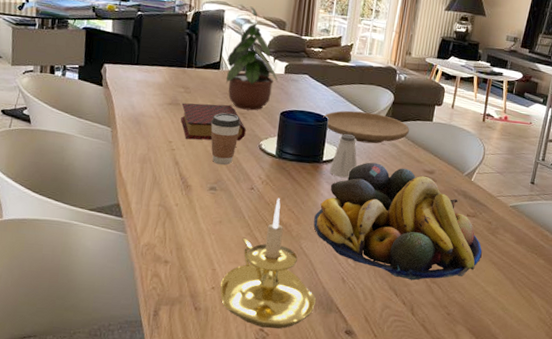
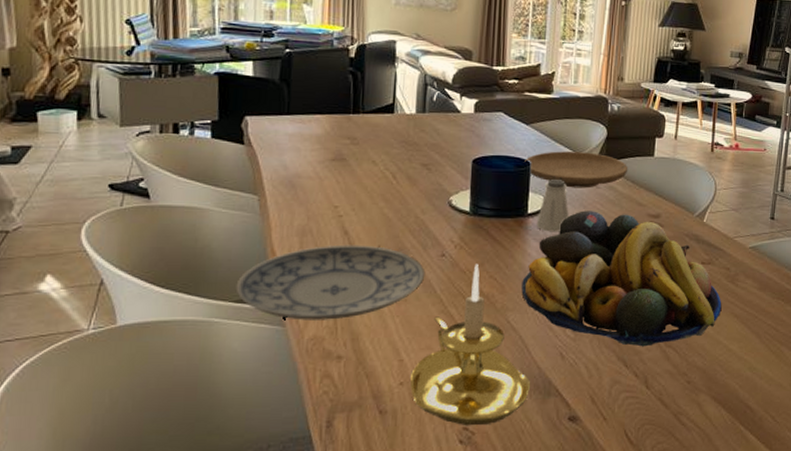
plate: none [91,172,237,232] -> present [235,244,426,320]
book: present [181,103,246,140] -> none [348,155,431,202]
coffee cup: present [210,113,241,165] -> none [386,166,424,230]
potted plant: present [226,6,278,111] -> none [402,34,467,160]

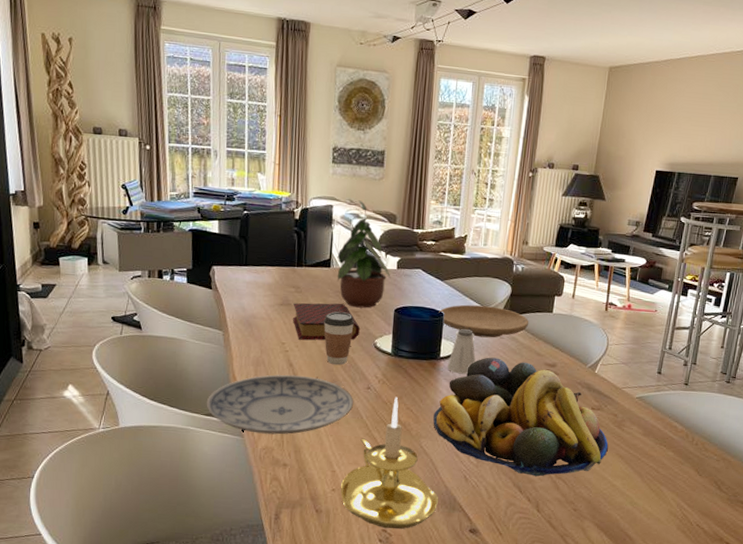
book: none [348,155,431,202] -> present [293,303,360,340]
coffee cup: none [386,166,424,230] -> present [323,312,354,365]
potted plant: none [402,34,467,160] -> present [337,200,391,308]

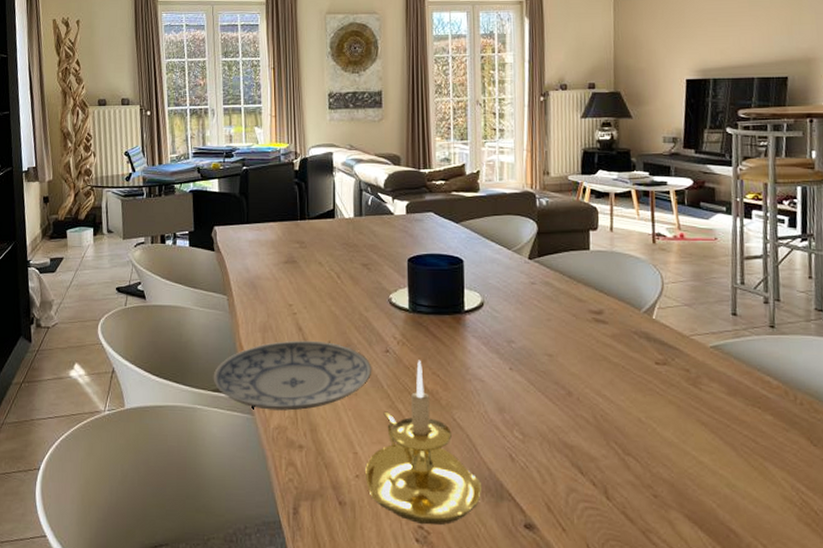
book: present [293,303,360,340] -> none [298,256,371,300]
coffee cup: present [323,312,354,365] -> none [331,266,365,327]
potted plant: present [337,200,391,308] -> none [341,144,401,260]
fruit bowl: present [433,357,609,477] -> none [465,307,685,453]
plate: present [439,304,529,338] -> none [457,248,564,285]
saltshaker: present [447,329,476,375] -> none [473,276,506,329]

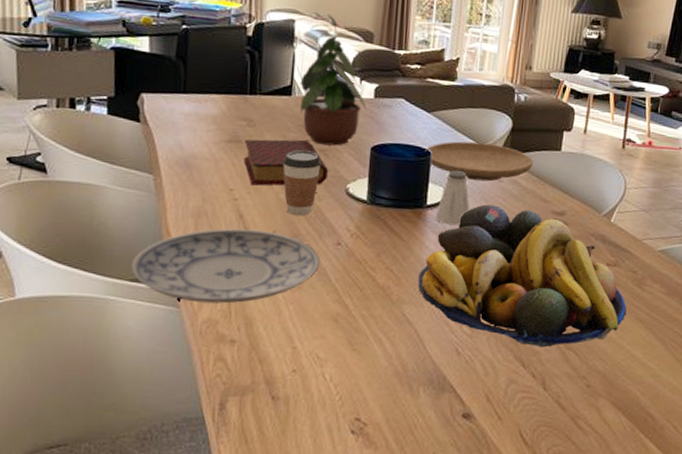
book: none [298,256,371,300] -> present [244,139,328,186]
coffee cup: none [331,266,365,327] -> present [282,150,321,216]
potted plant: none [341,144,401,260] -> present [299,14,367,146]
candle holder: present [366,360,482,525] -> none [303,254,425,417]
plate: none [457,248,564,285] -> present [425,141,534,182]
fruit bowl: none [465,307,685,453] -> present [418,204,627,348]
saltshaker: none [473,276,506,329] -> present [435,171,470,226]

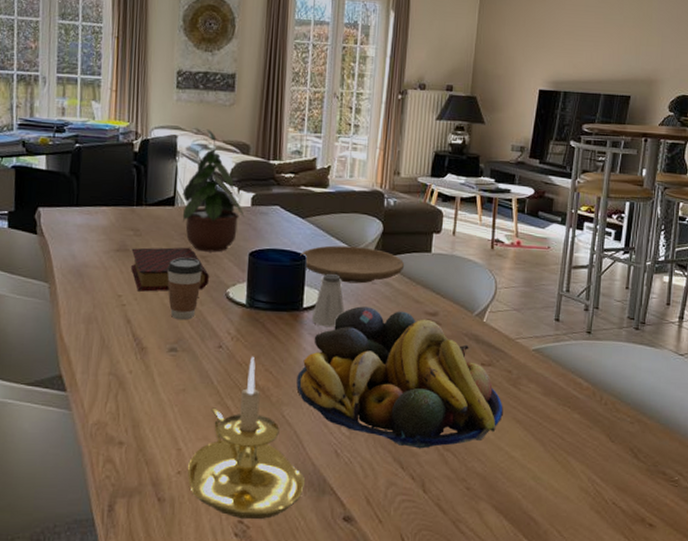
plate: present [131,228,321,304] -> none [27,333,203,406]
candle holder: none [303,254,425,417] -> present [187,356,306,520]

